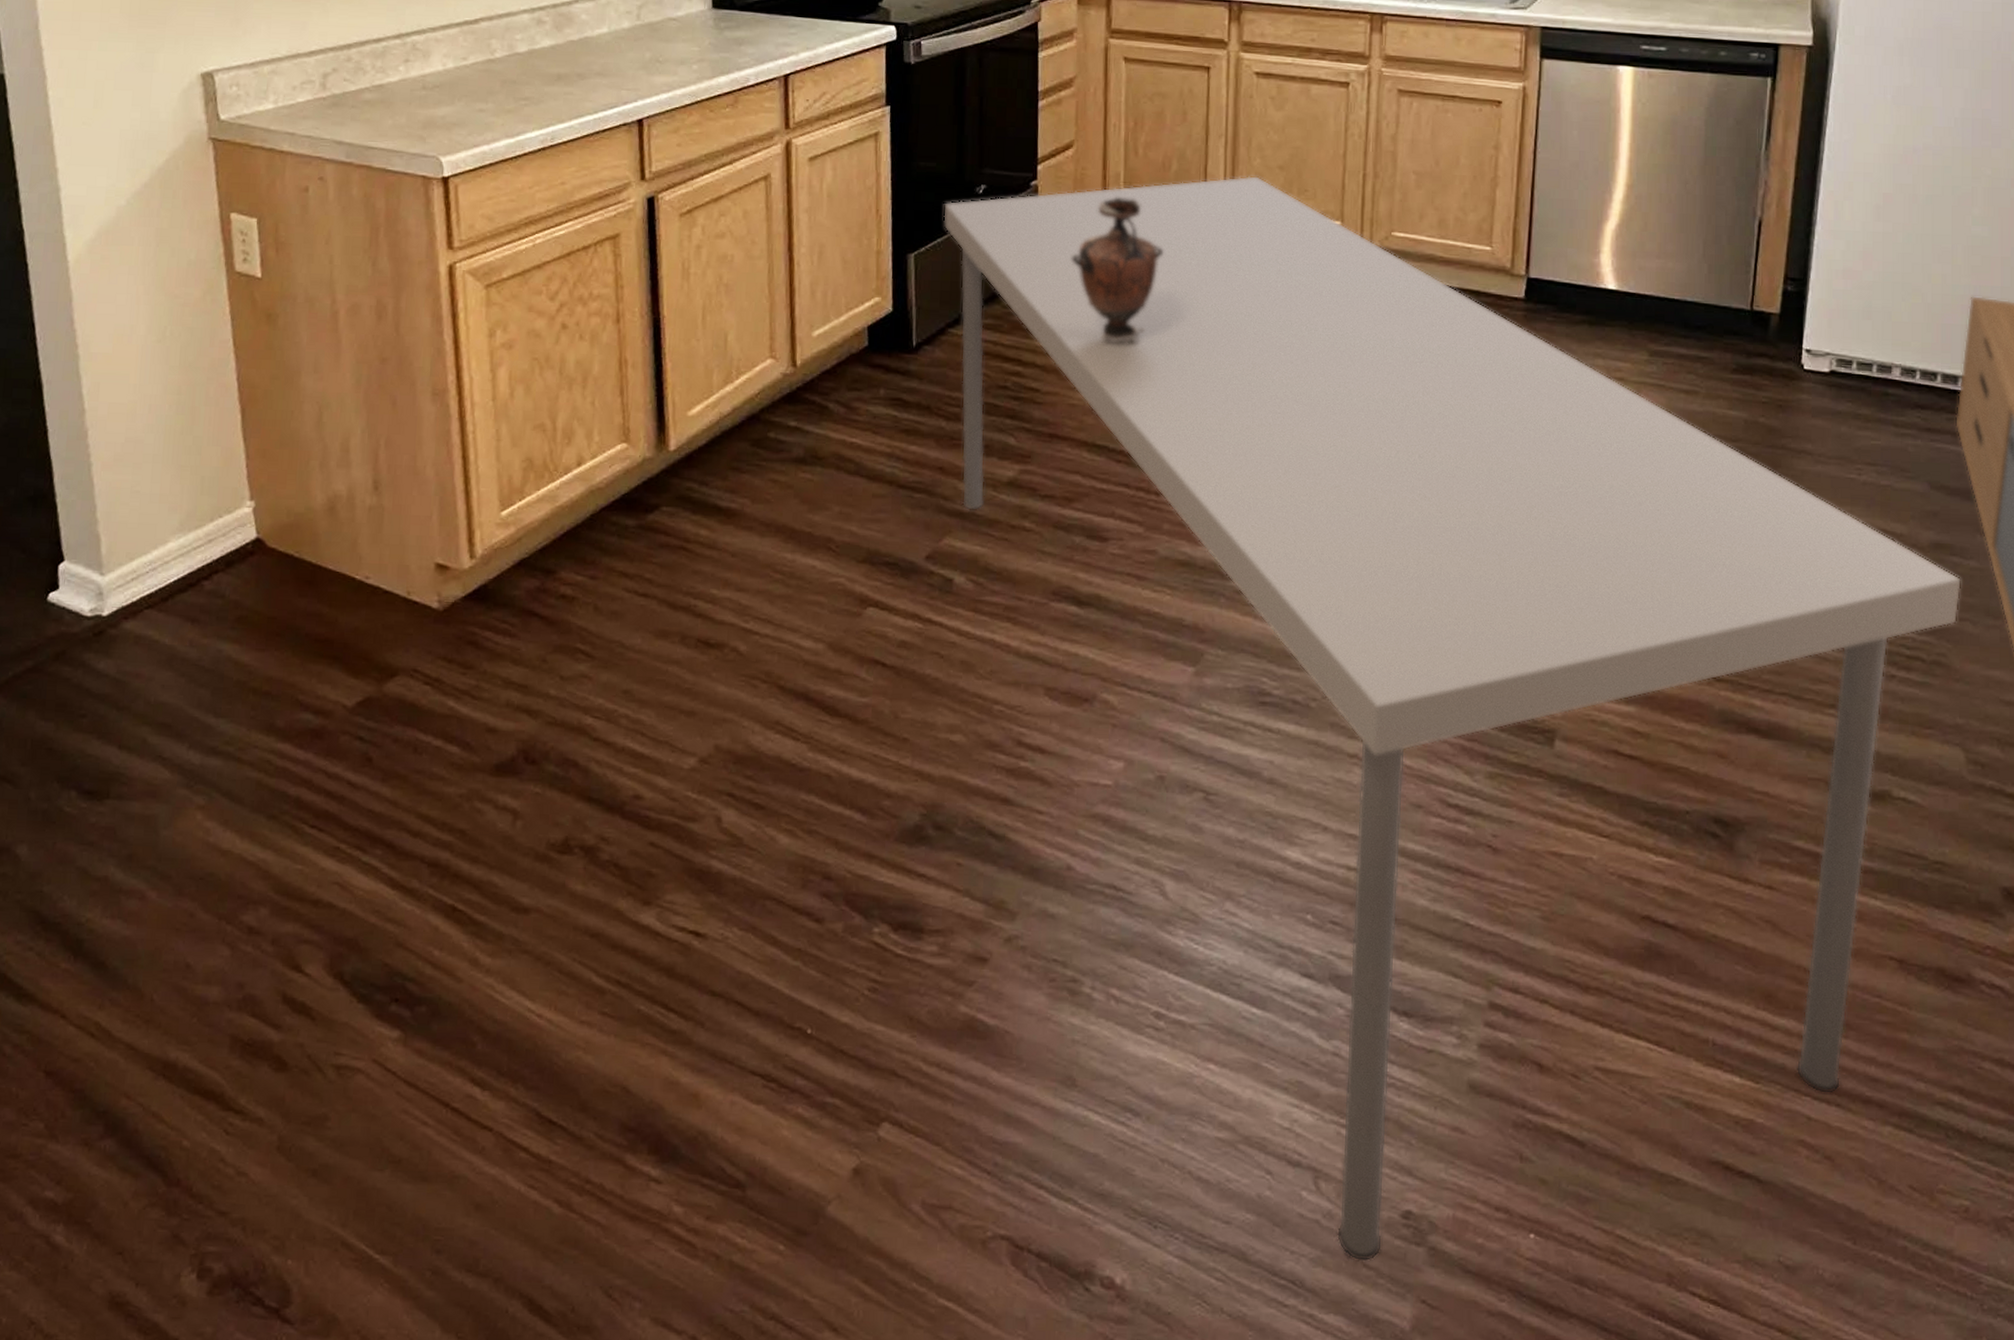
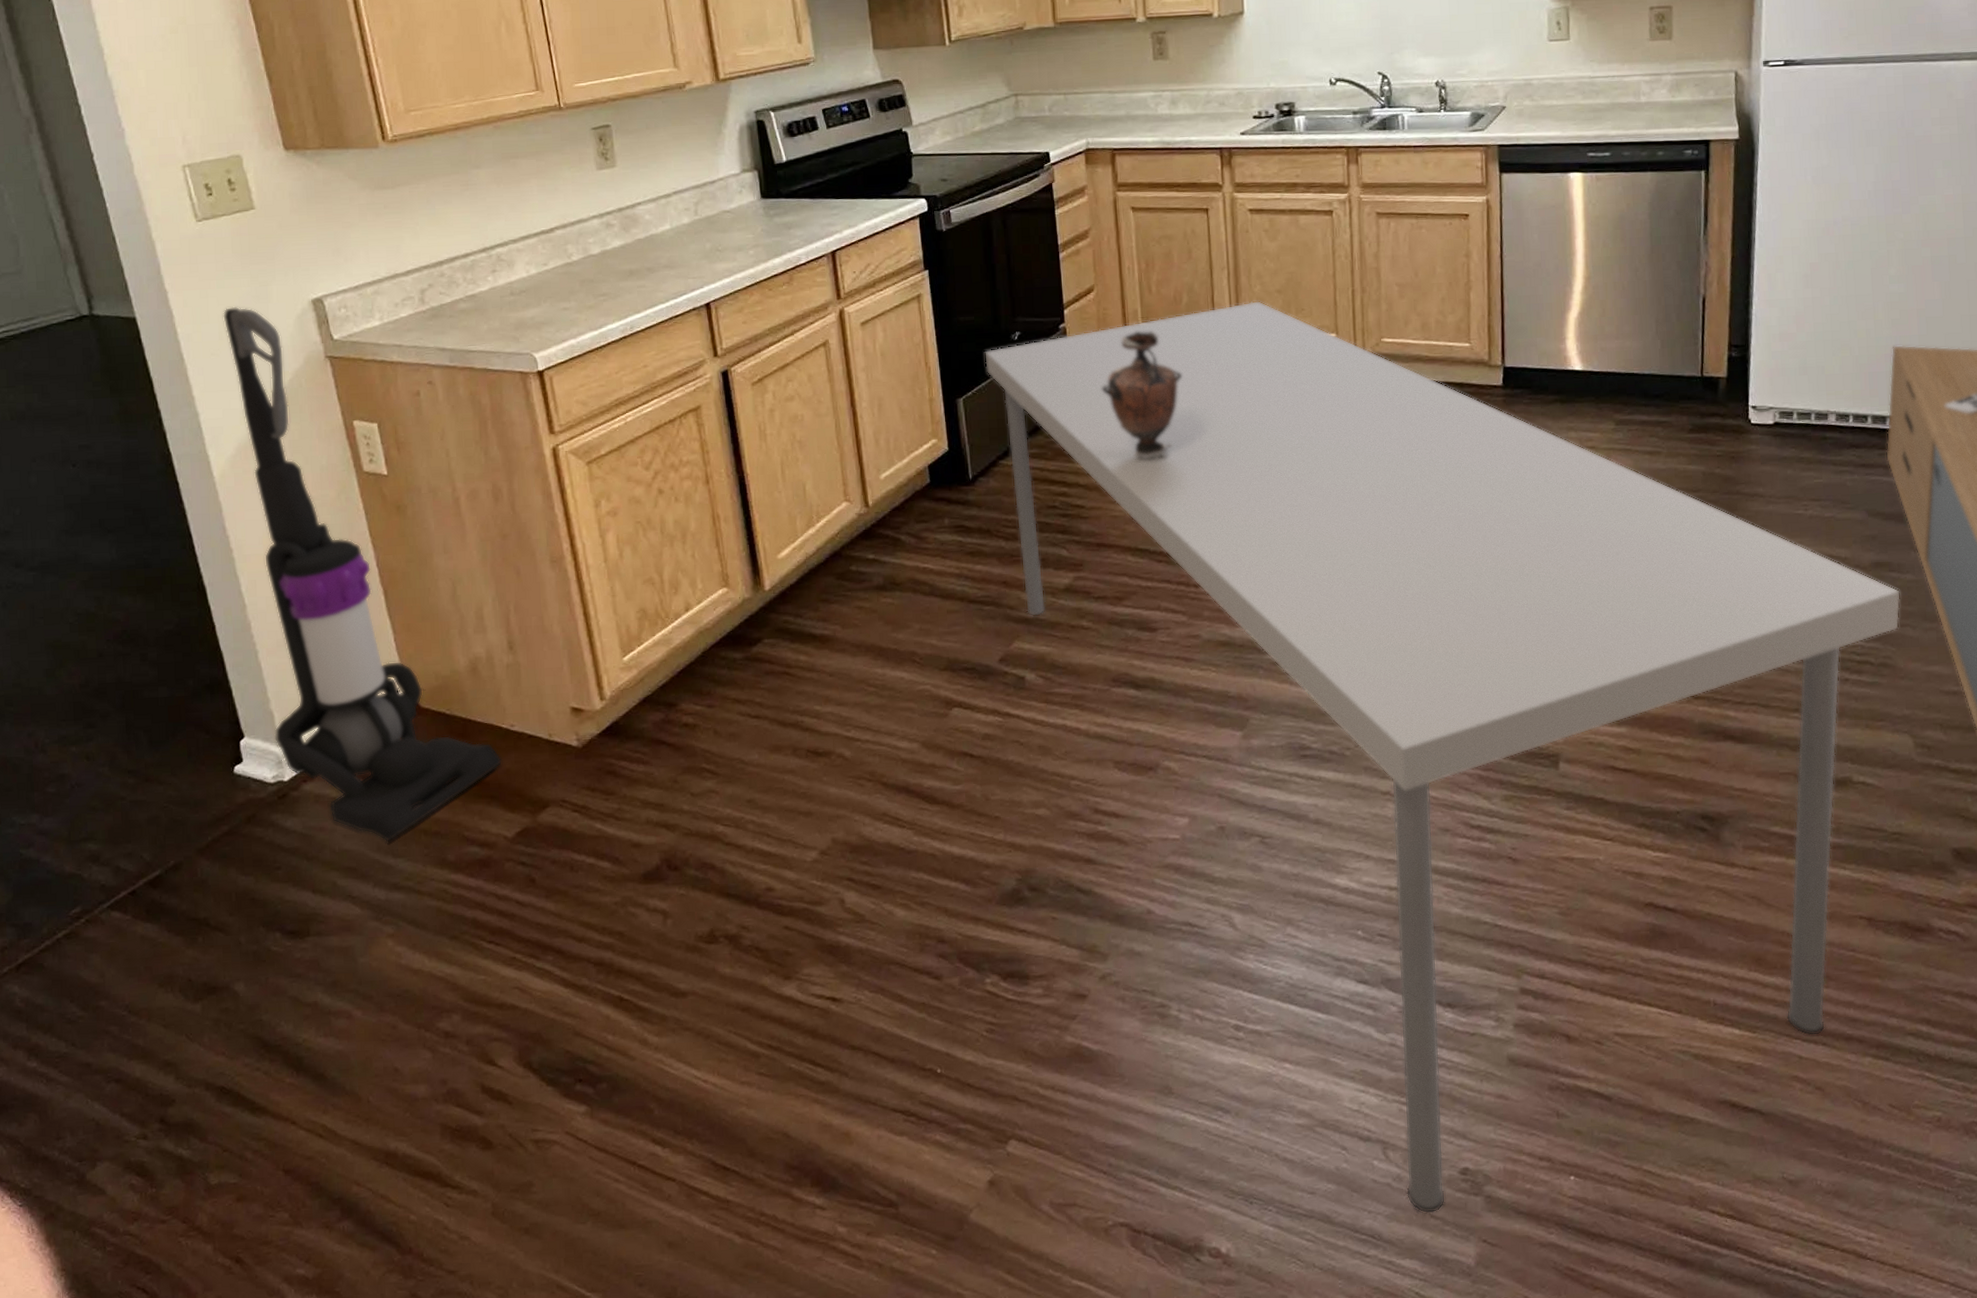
vacuum cleaner: none [98,72,352,698] -> present [223,306,503,842]

